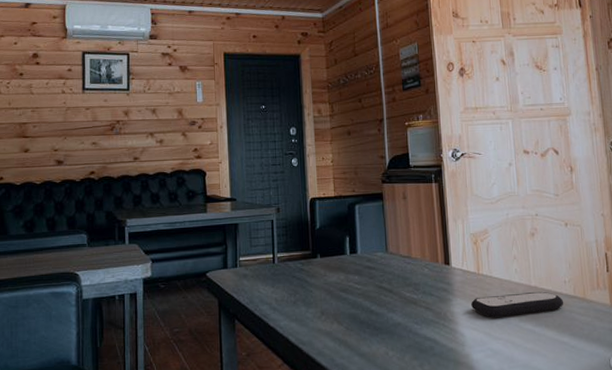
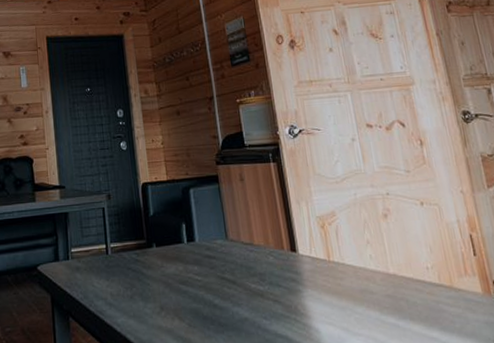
remote control: present [471,291,564,318] -> none [324,279,429,311]

